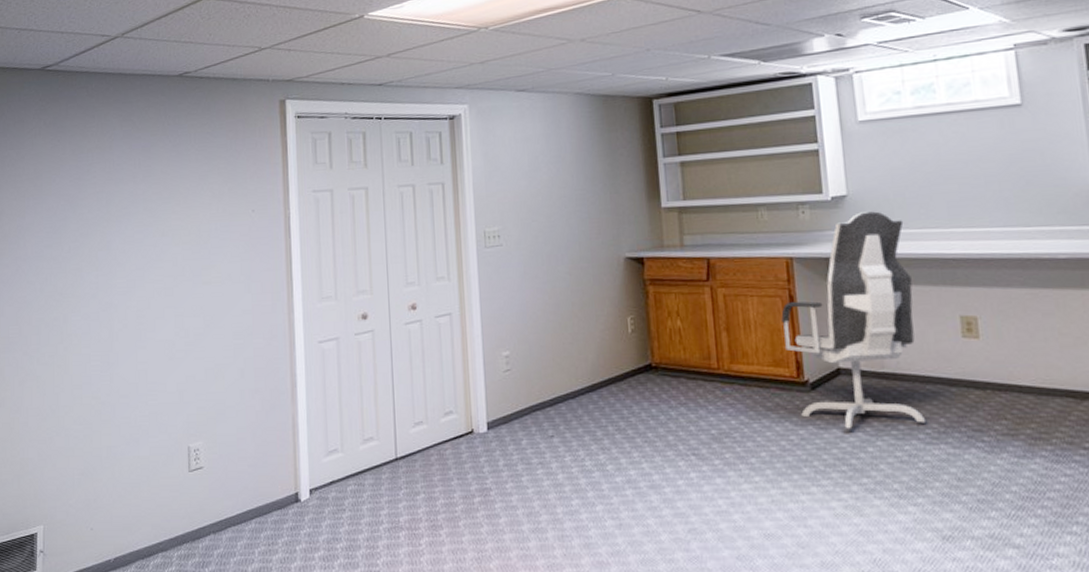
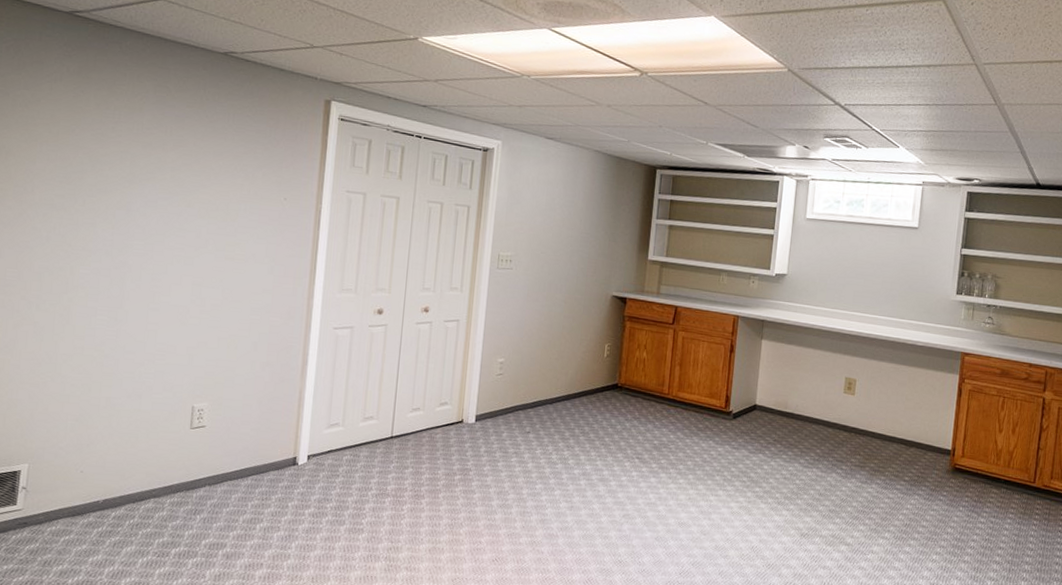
office chair: present [781,211,927,428] -> none [720,289,822,452]

